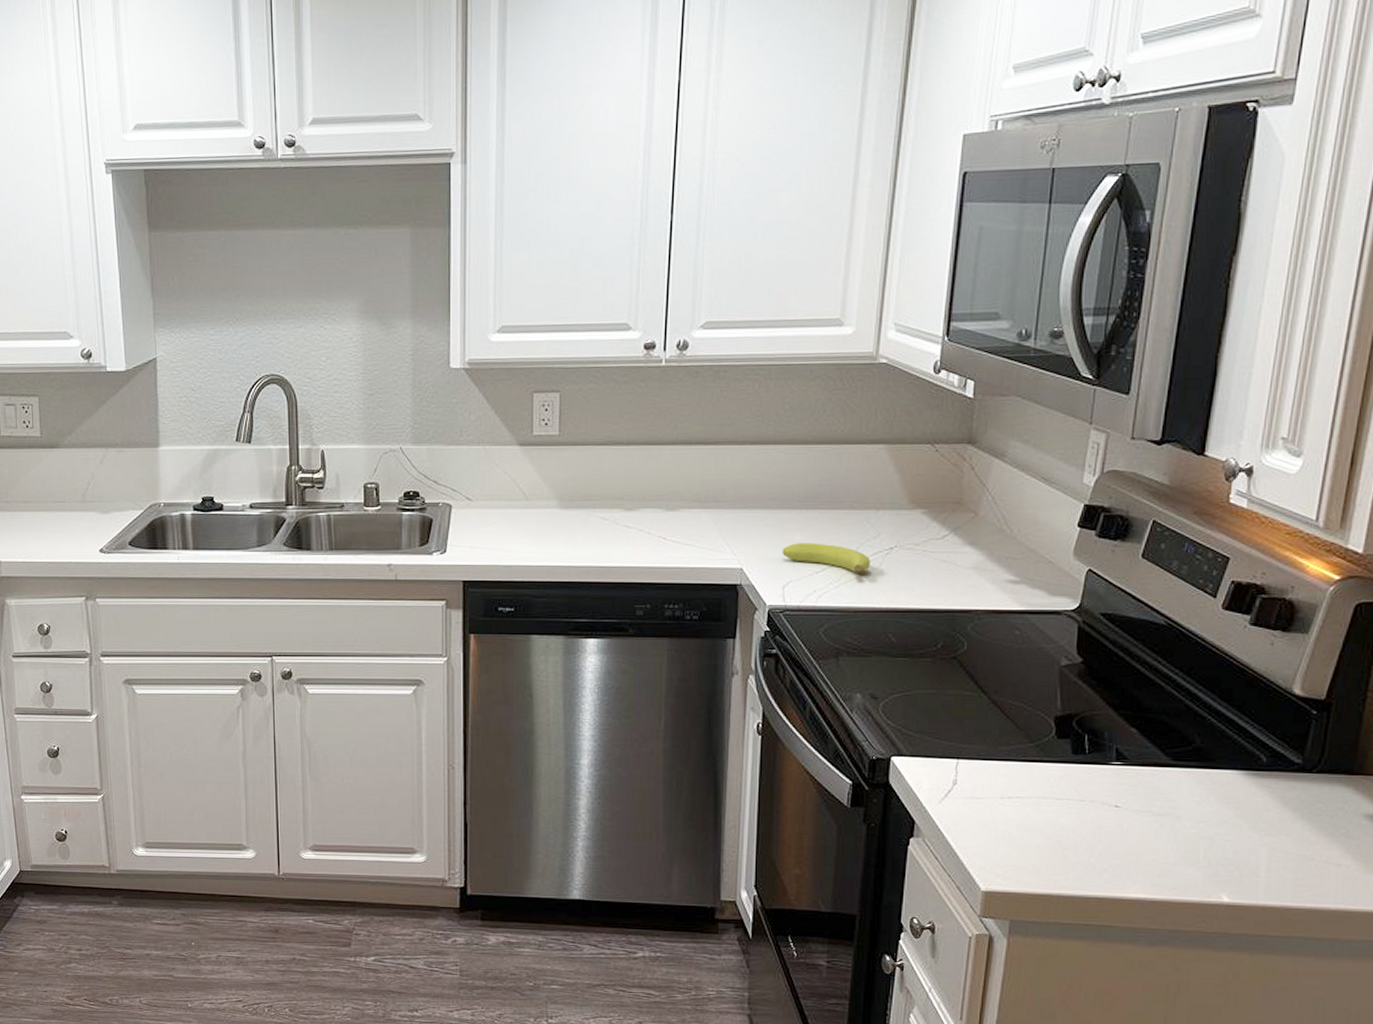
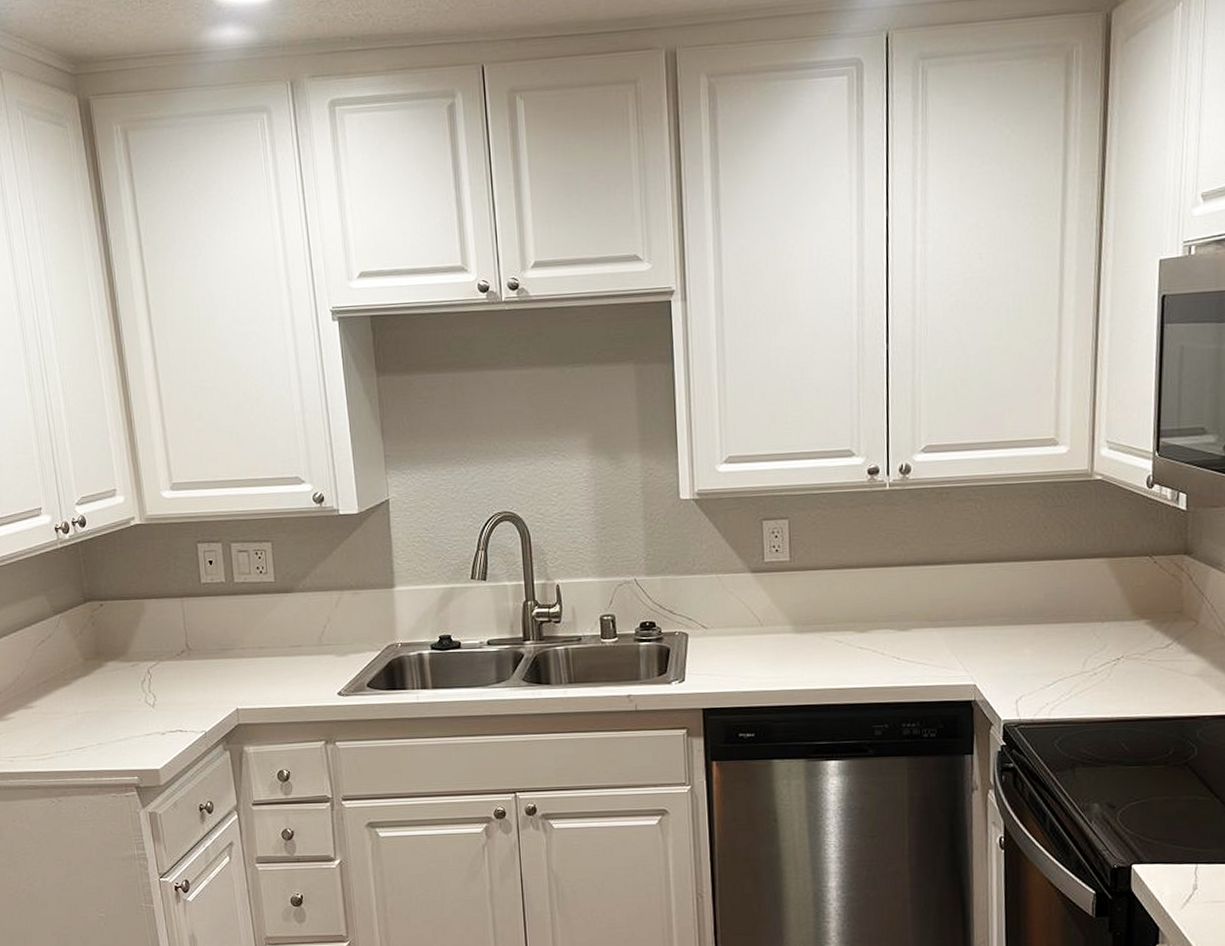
fruit: present [782,543,871,573] -> none [1013,656,1099,685]

